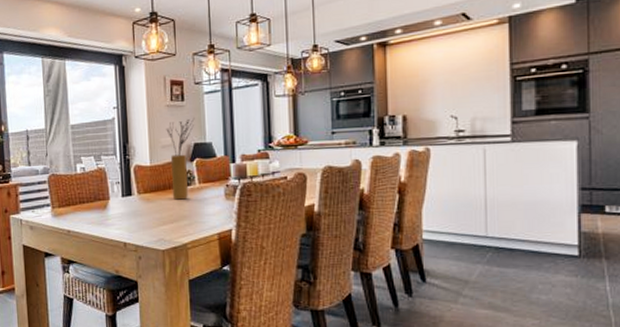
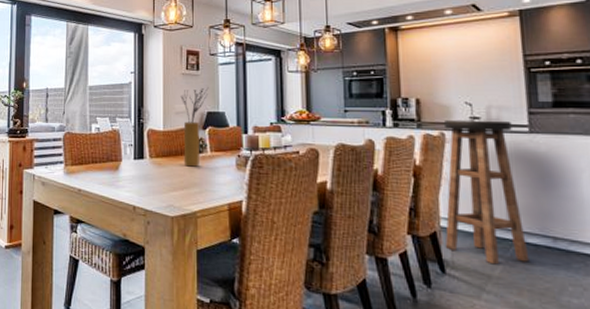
bar stool: none [426,132,504,271] -> present [443,119,530,265]

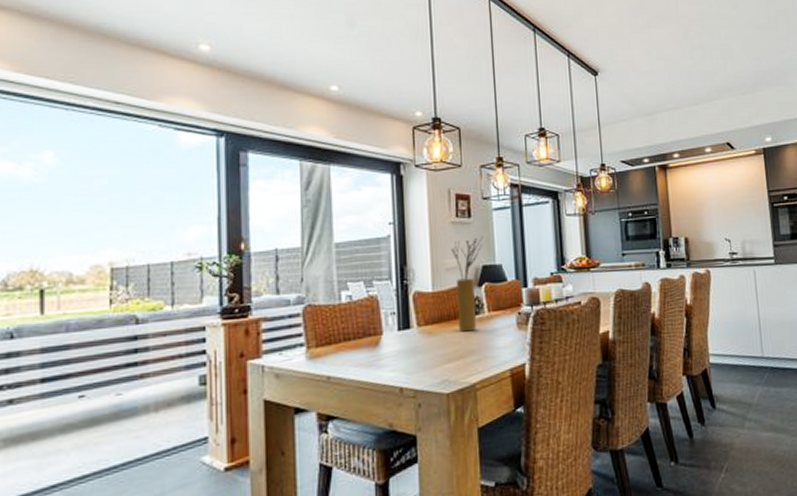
bar stool: present [443,119,530,265] -> none [708,254,779,393]

